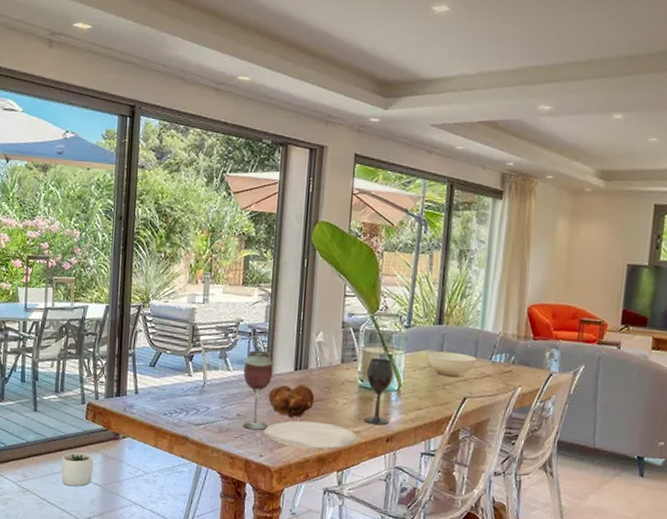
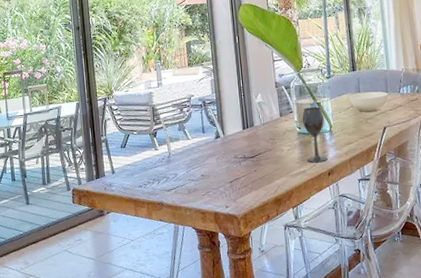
planter: present [61,452,94,487] -> none [57,232,86,265]
wineglass: present [242,350,273,430] -> none [200,118,228,186]
plate: present [264,420,357,450] -> none [226,168,304,195]
bread loaf: present [268,384,315,418] -> none [225,140,264,169]

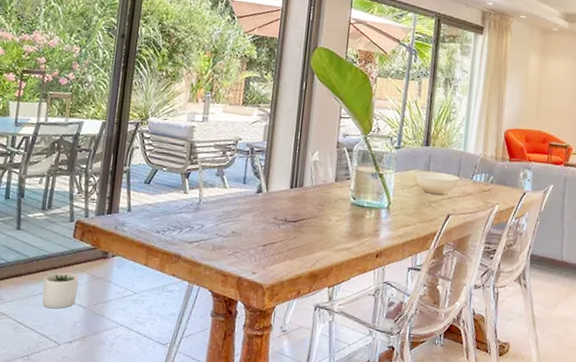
planter: none [57,232,86,265] -> present [42,272,79,309]
wine glass: present [302,106,327,163] -> none [356,176,385,242]

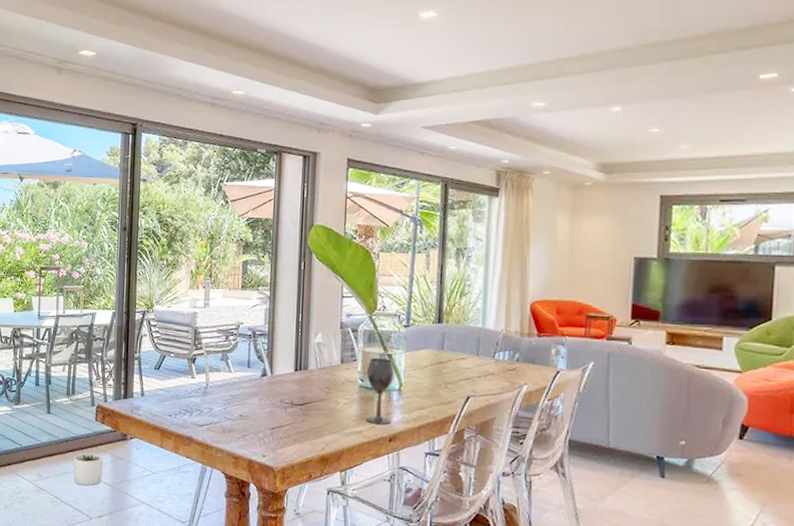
wine glass: none [356,176,385,242] -> present [366,357,395,425]
bowl: present [415,171,459,195] -> none [428,350,479,375]

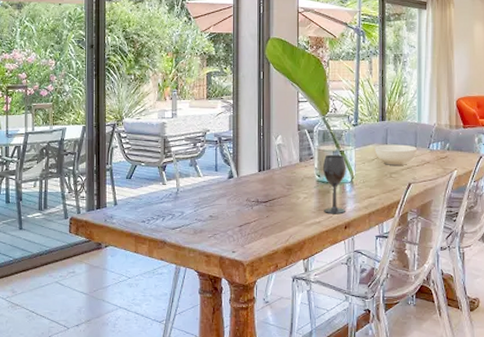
planter: present [73,452,104,486] -> none [48,264,79,297]
bowl: none [428,350,479,375] -> present [375,144,417,165]

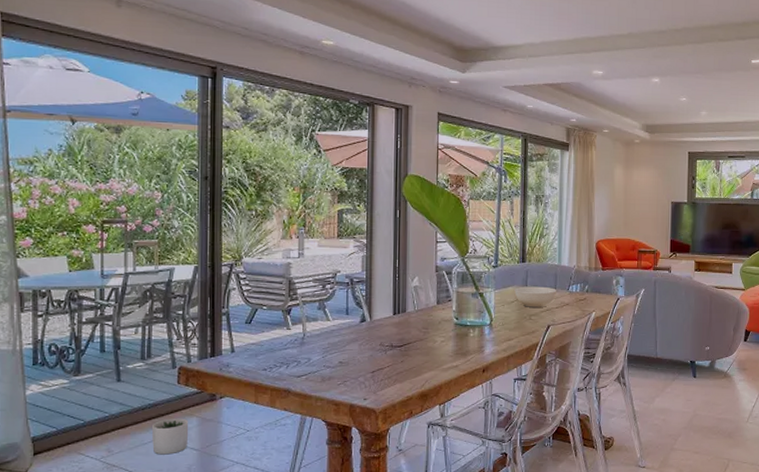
planter: none [48,264,79,297] -> present [152,418,189,455]
wine glass: present [322,154,347,215] -> none [460,296,486,358]

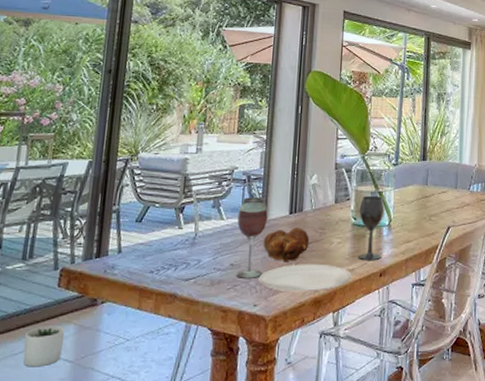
wineglass: none [343,299,372,375] -> present [236,197,268,278]
plate: none [367,361,456,387] -> present [259,264,352,293]
bread loaf: none [369,327,414,359] -> present [263,227,310,261]
wine glass: none [460,296,486,358] -> present [359,195,385,261]
bowl: present [514,286,556,307] -> none [414,185,457,208]

